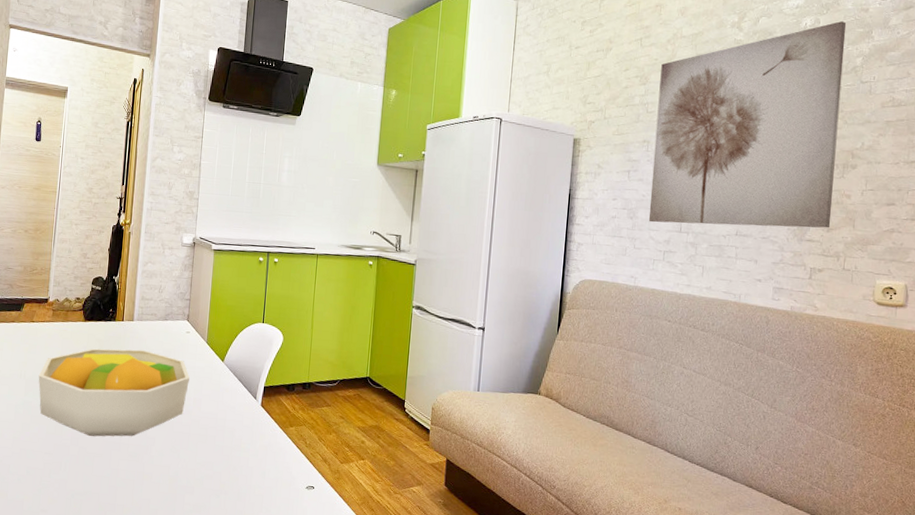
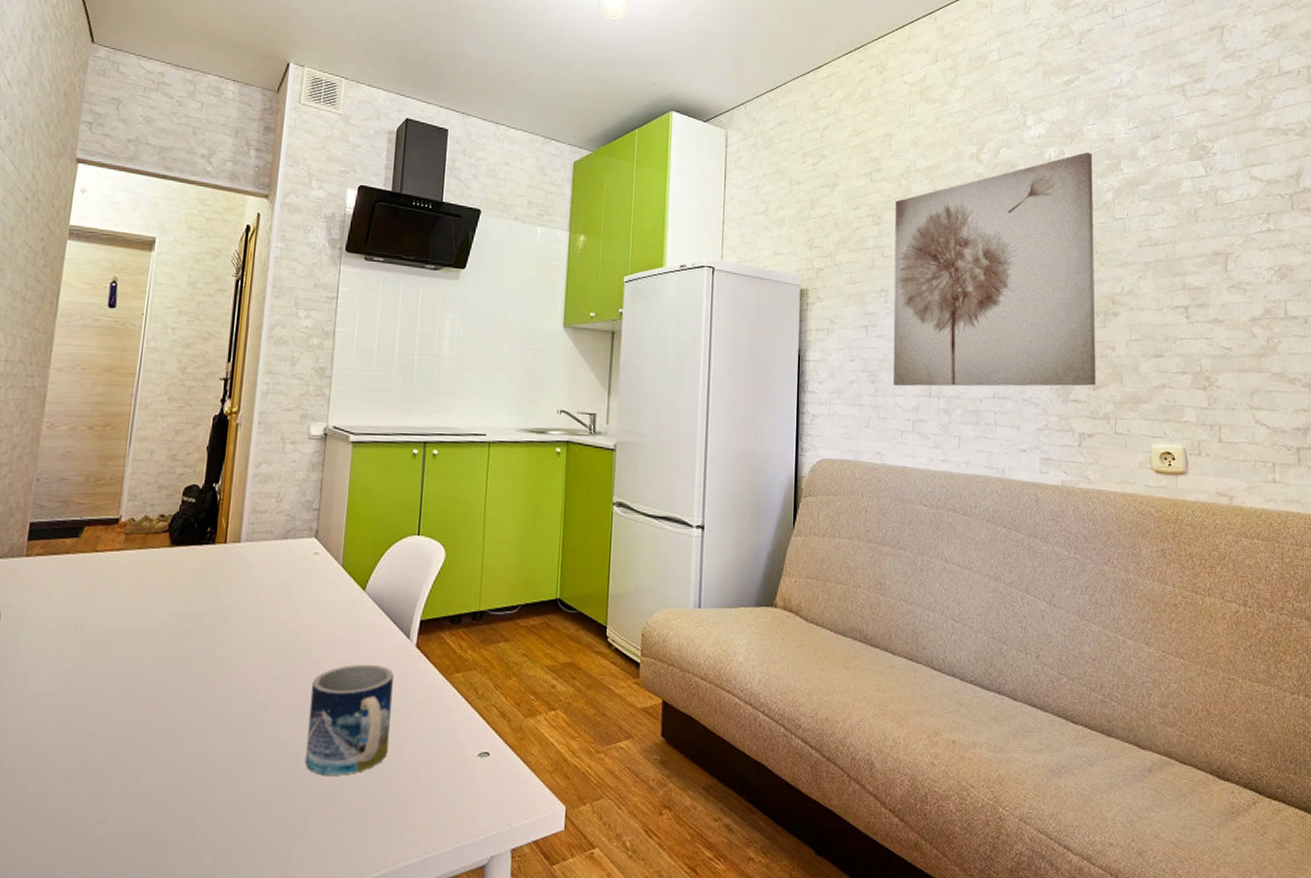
fruit bowl: present [38,348,190,437] -> none [101,581,318,707]
mug: none [181,415,244,494] -> present [304,664,394,776]

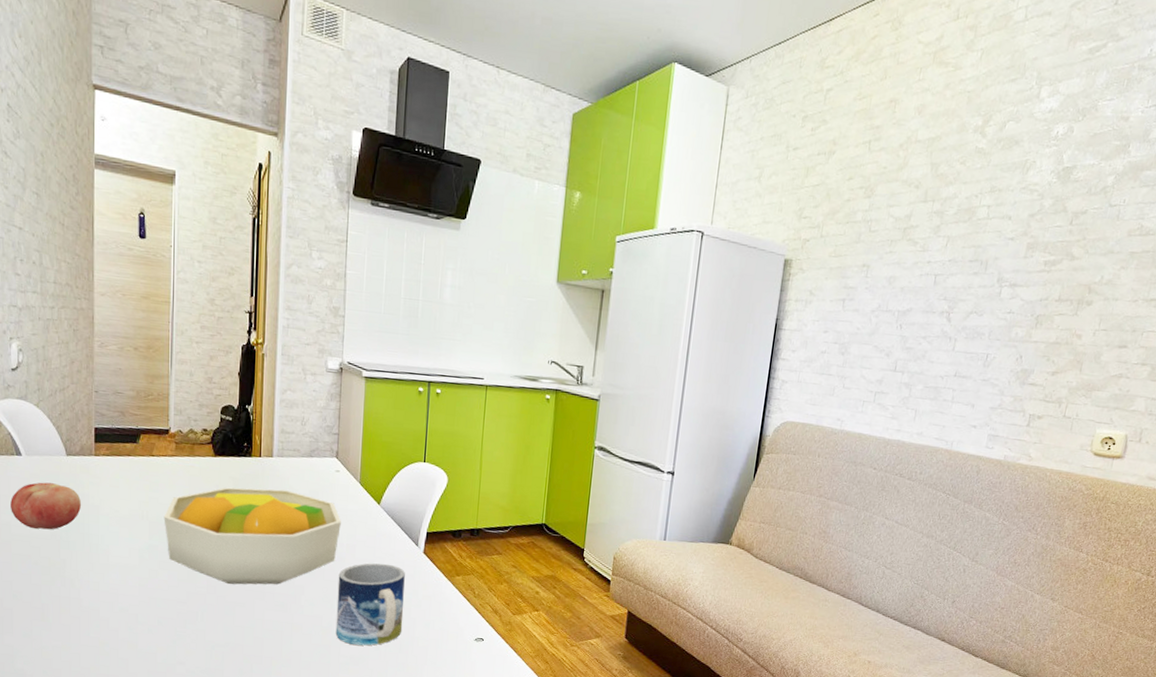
fruit bowl: none [101,581,318,707] -> present [163,487,341,585]
wall art: present [892,152,1097,387] -> none [861,131,1103,372]

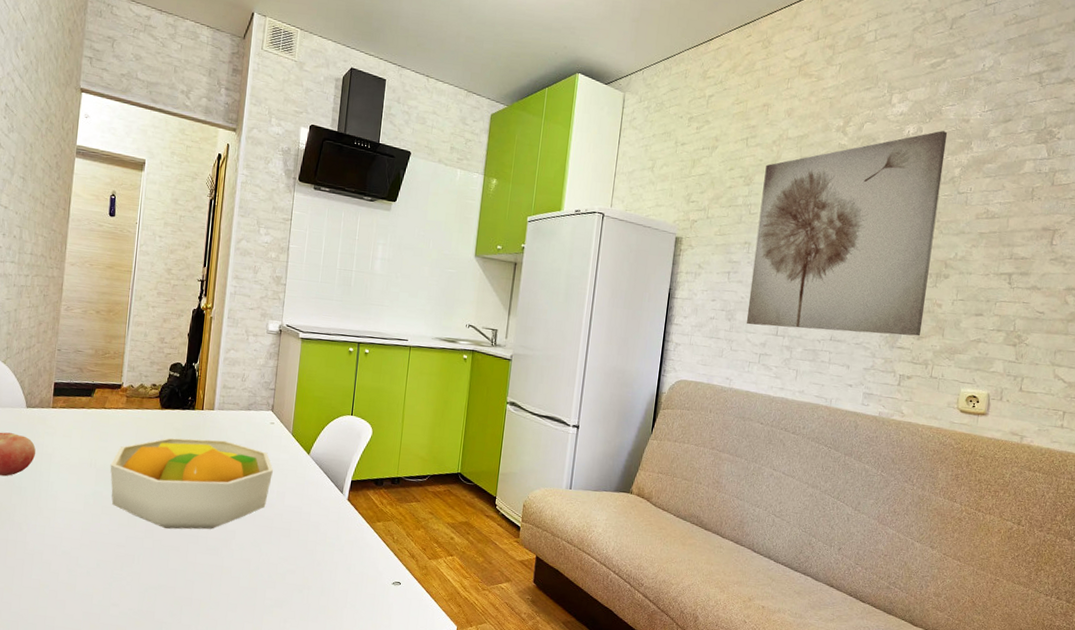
mug: present [335,563,405,646] -> none [262,509,330,589]
wall art: none [861,131,1103,372] -> present [746,131,948,336]

